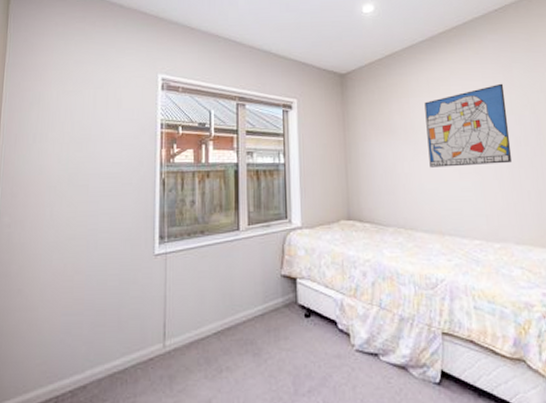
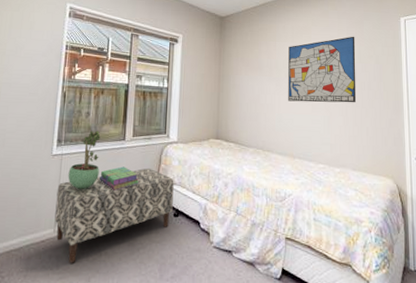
bench: none [163,262,303,383] -> present [54,168,174,263]
potted plant: none [175,222,211,293] -> present [68,130,101,189]
stack of books: none [213,262,259,291] -> present [100,166,139,191]

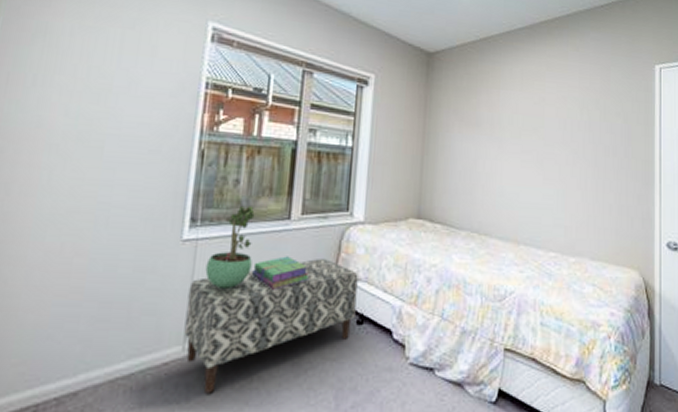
wall art: present [288,36,357,103] -> none [513,86,600,174]

